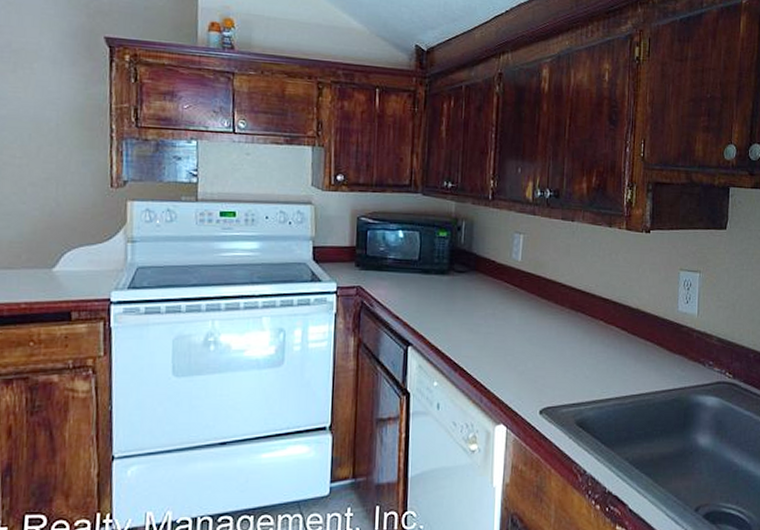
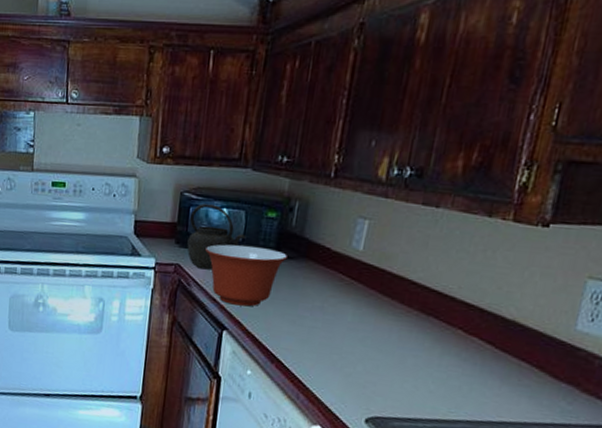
kettle: none [367,227,422,289] -> present [187,203,247,270]
mixing bowl: none [385,264,461,321] -> present [205,244,289,307]

